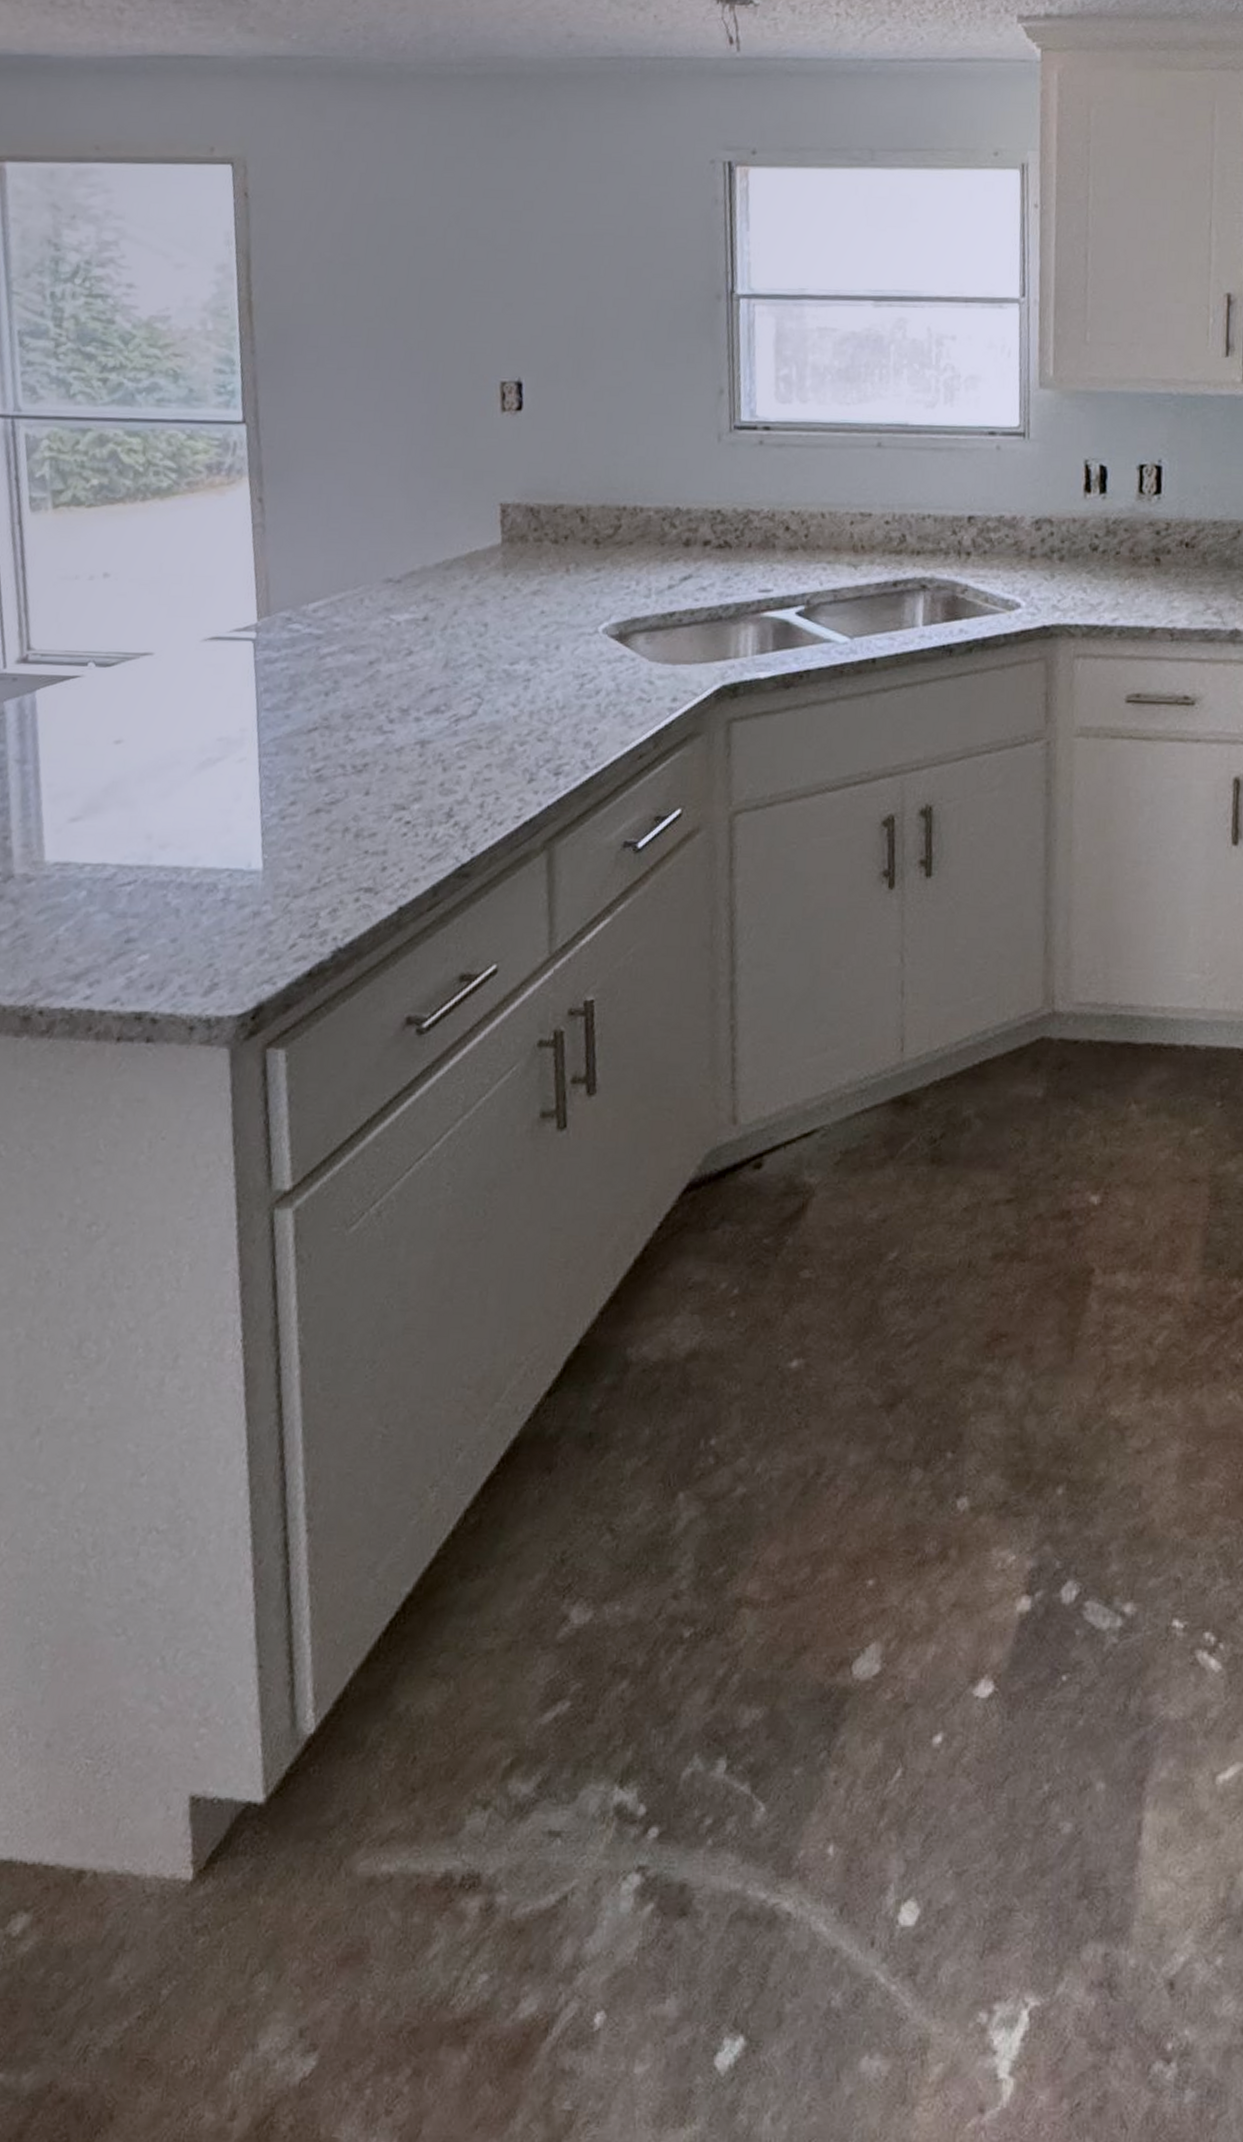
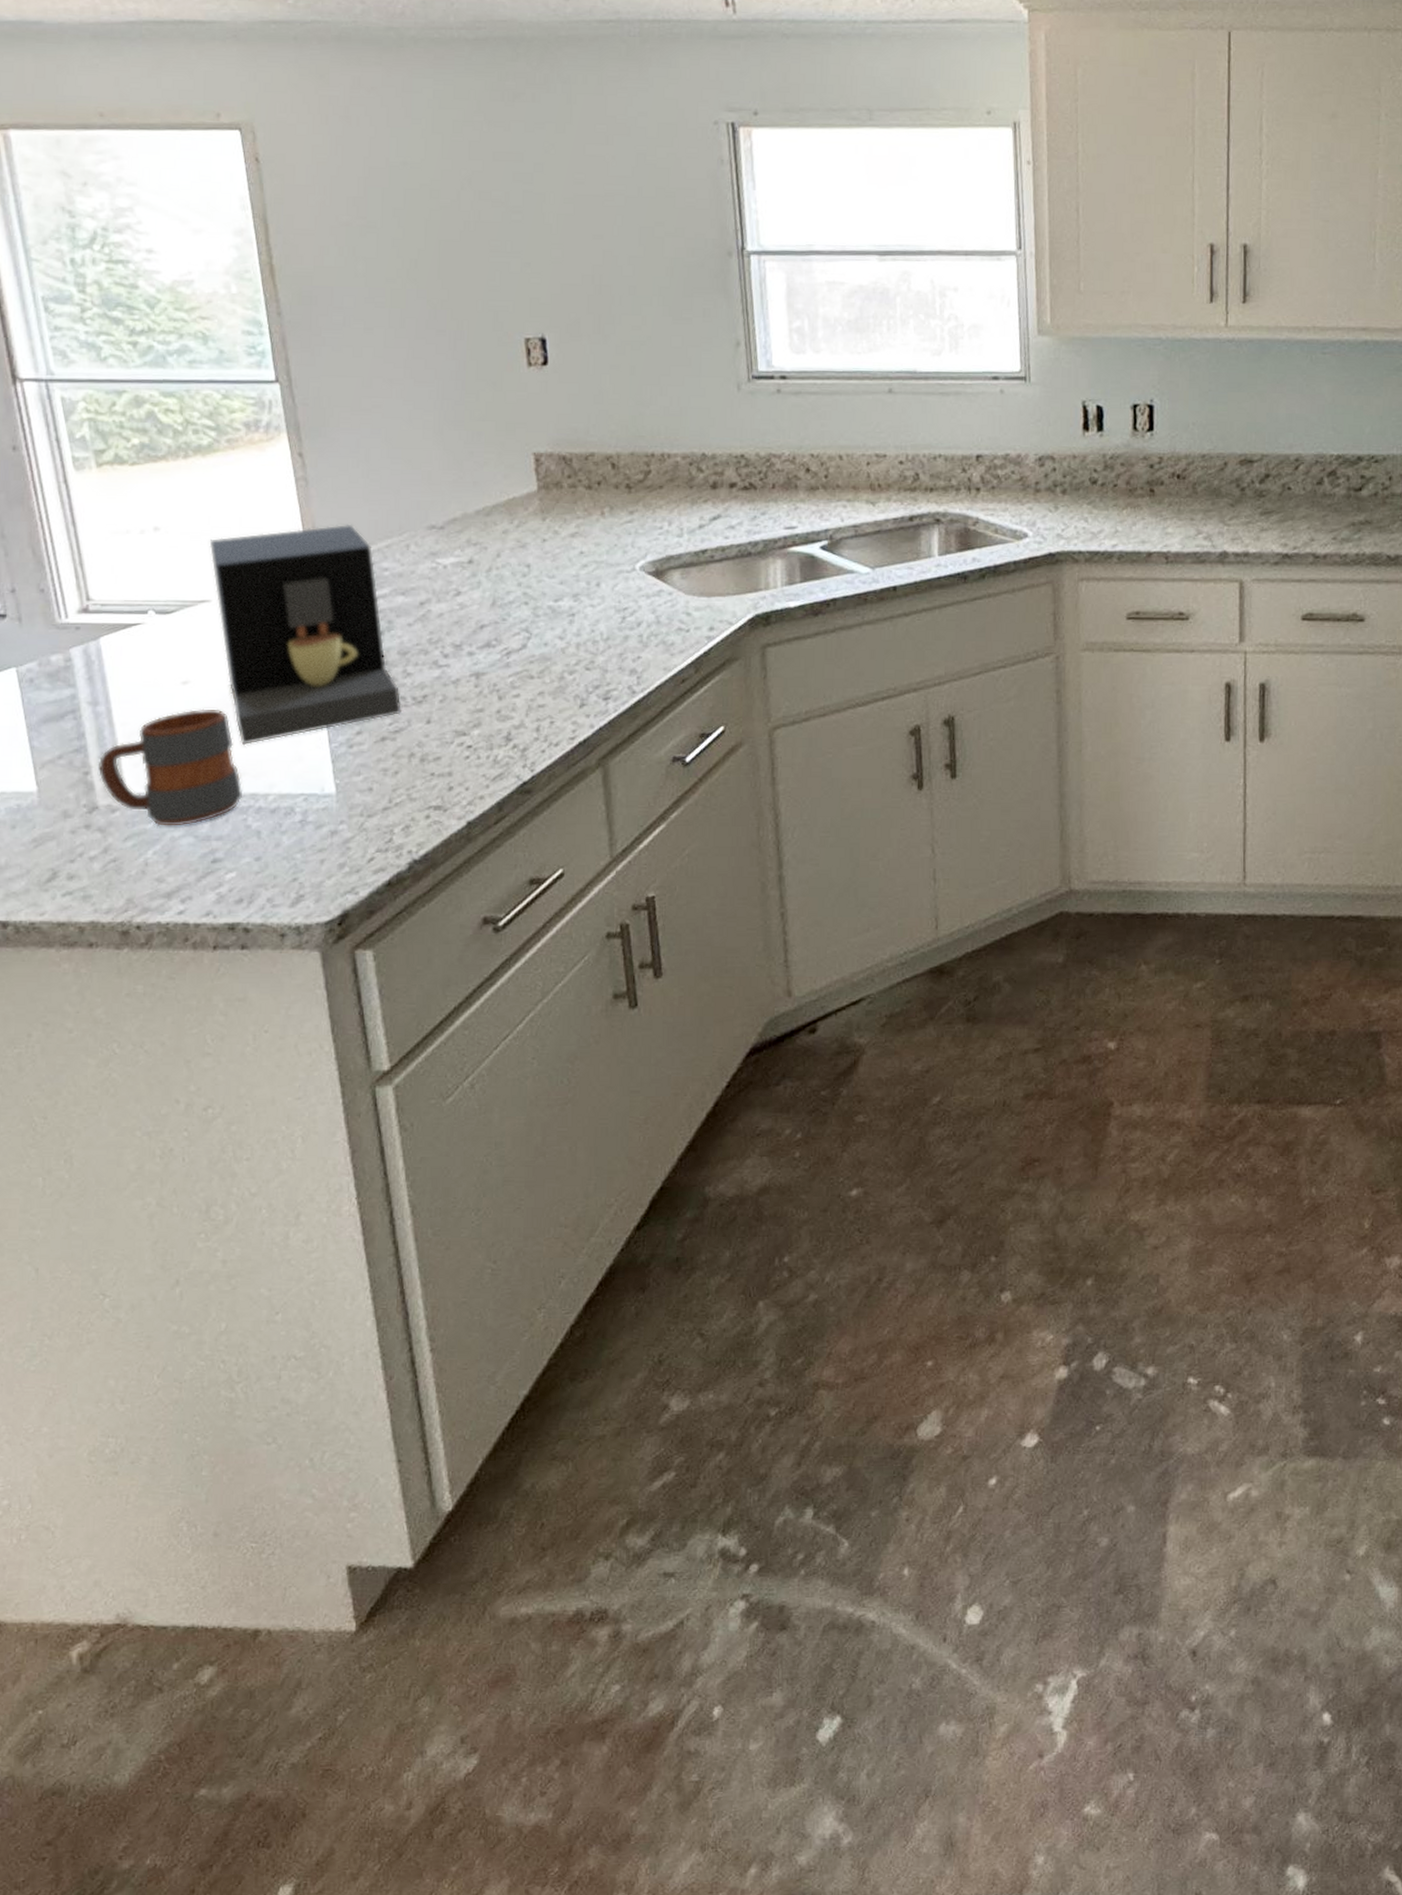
mug: none [18,771,166,900] -> present [99,708,243,826]
coffee maker: none [157,574,341,813] -> present [209,524,402,746]

